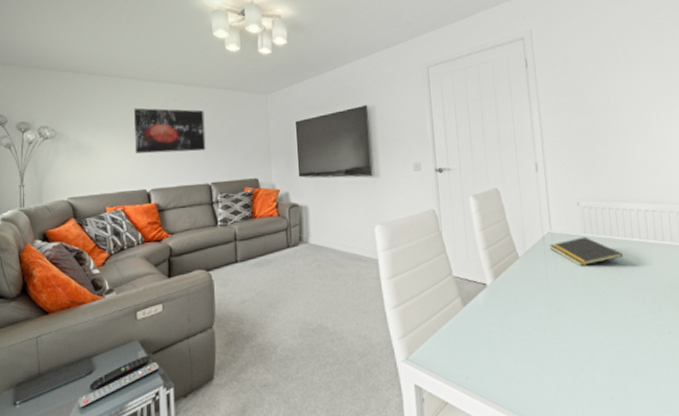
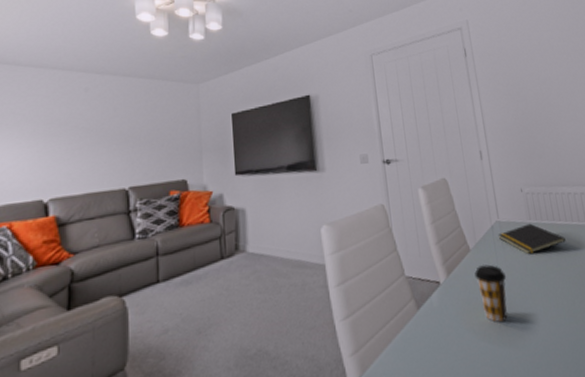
wall art: present [134,108,206,154] -> none [30,100,123,156]
coffee cup: none [522,271,556,327] -> present [474,264,508,323]

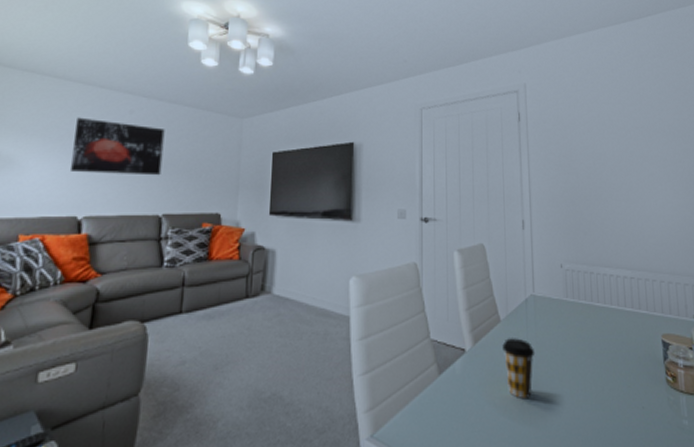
wall art: none [30,100,123,156] -> present [69,117,165,176]
notepad: present [498,223,566,255] -> none [531,301,602,334]

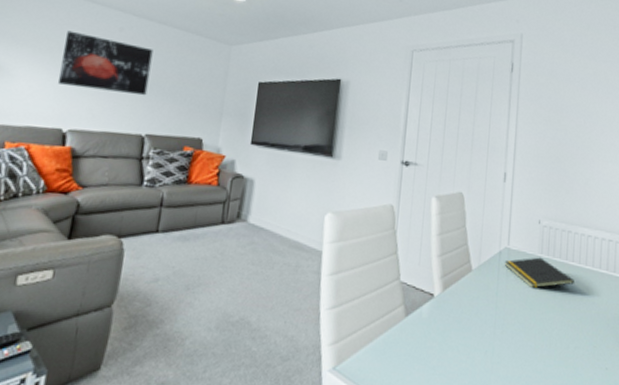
coffee cup: present [502,337,535,400] -> none [471,287,504,349]
notepad: none [531,301,602,334] -> present [504,257,574,289]

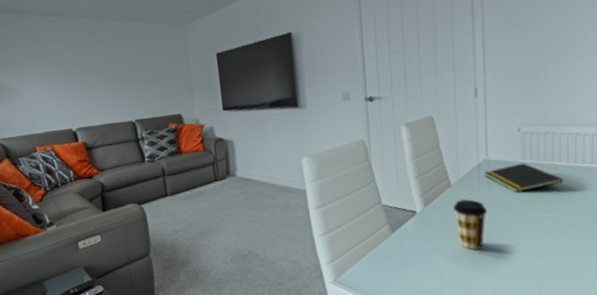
wall art: present [57,30,153,96] -> none [49,45,126,93]
coffee cup: none [471,287,504,349] -> present [453,198,488,251]

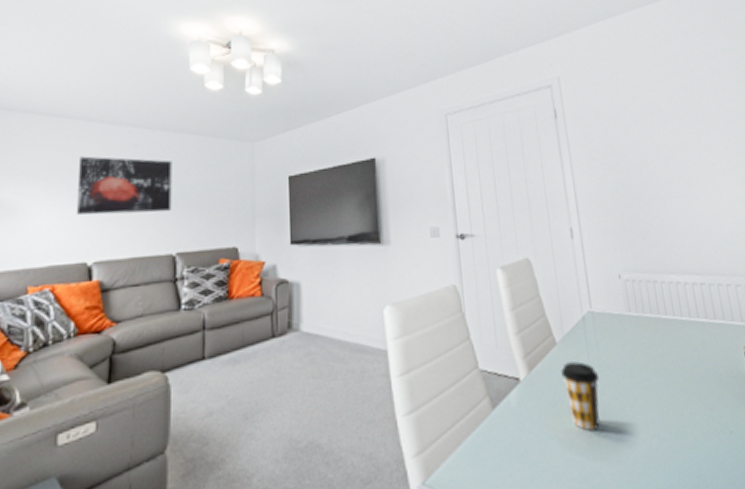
wall art: none [49,45,126,93] -> present [75,156,172,215]
notepad: present [484,163,563,193] -> none [590,316,673,353]

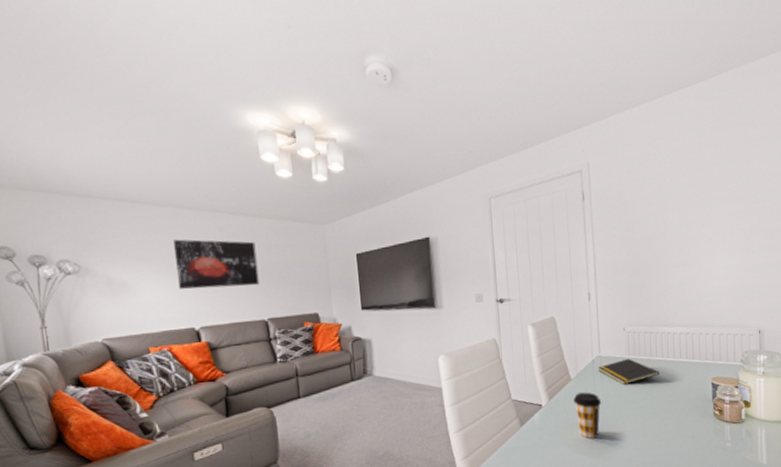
notepad: none [590,316,673,353] -> present [598,358,659,385]

